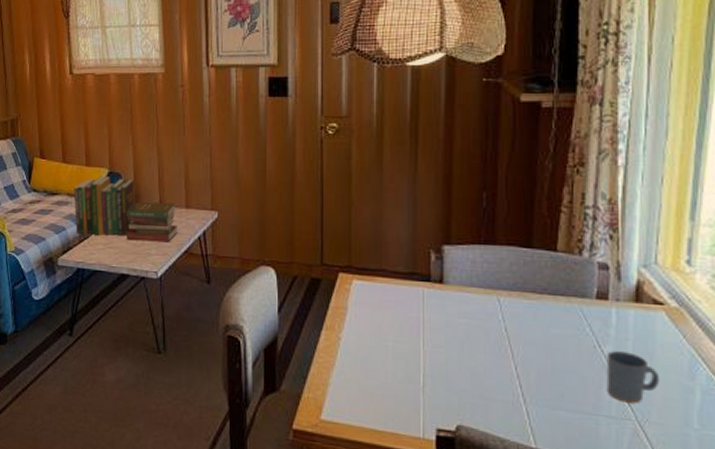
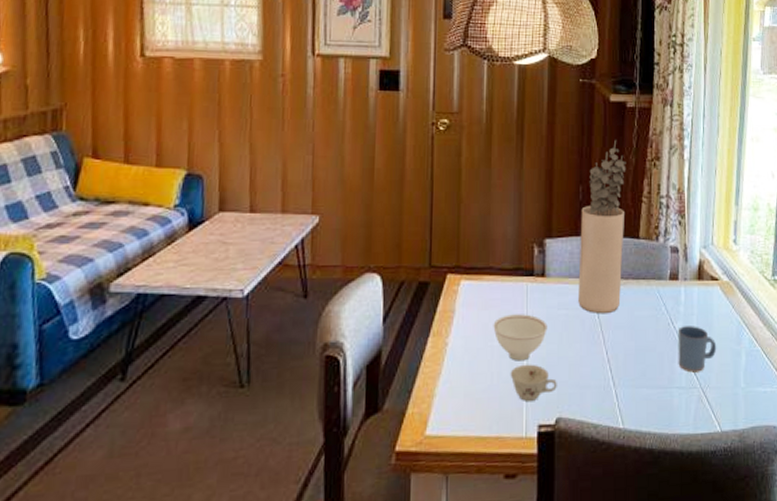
books: present [73,175,136,236] -> none [137,178,220,251]
books: present [126,202,178,243] -> none [205,209,272,255]
bowl: none [387,317,446,365] -> present [493,314,547,361]
teacup: none [405,367,458,405] -> present [510,364,557,401]
vase: none [482,143,541,327] -> present [578,139,626,313]

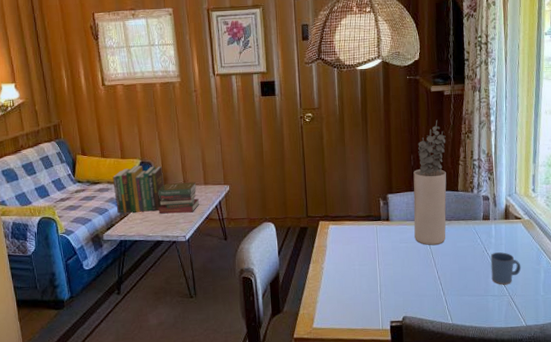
books: none [137,178,220,251] -> present [112,165,165,213]
books: none [205,209,272,255] -> present [158,182,200,214]
bowl: present [493,314,547,361] -> none [354,247,393,279]
teacup: present [510,364,557,401] -> none [368,280,402,305]

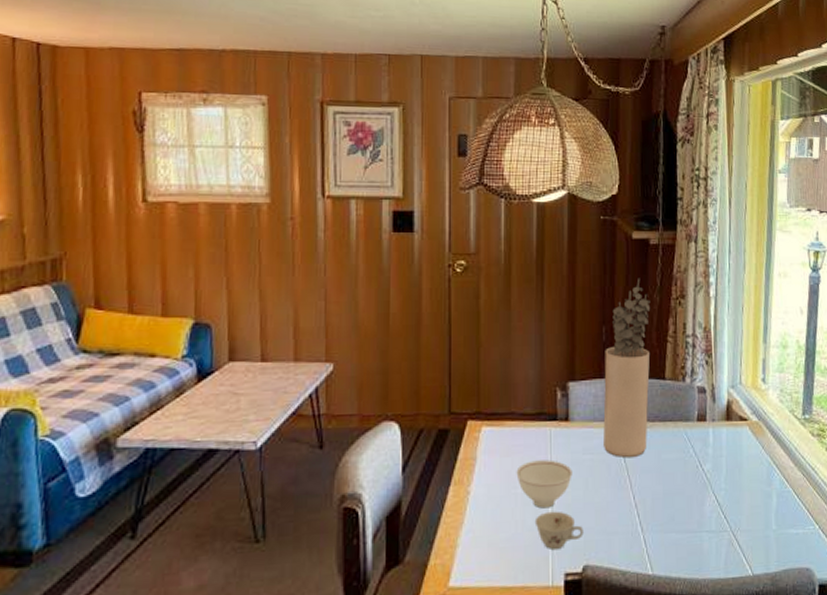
books: present [112,165,165,213] -> none [143,327,230,404]
books: present [158,182,200,214] -> none [216,357,285,406]
bowl: none [354,247,393,279] -> present [516,460,572,509]
teacup: none [368,280,402,305] -> present [534,511,584,549]
mug: present [490,252,521,285] -> none [706,468,747,516]

